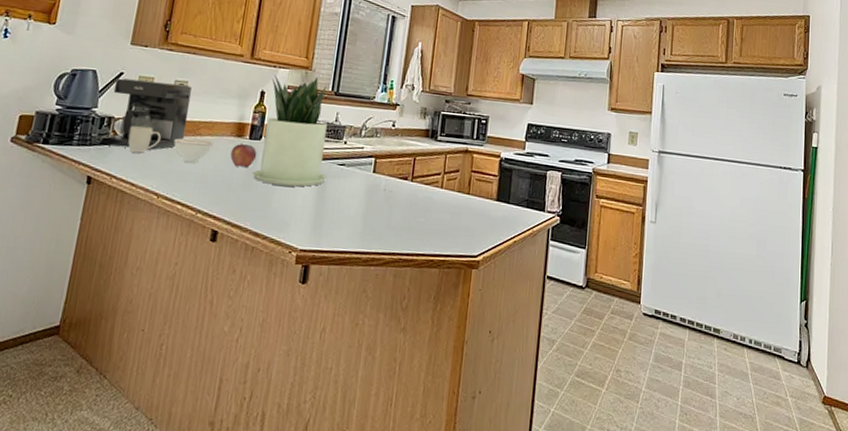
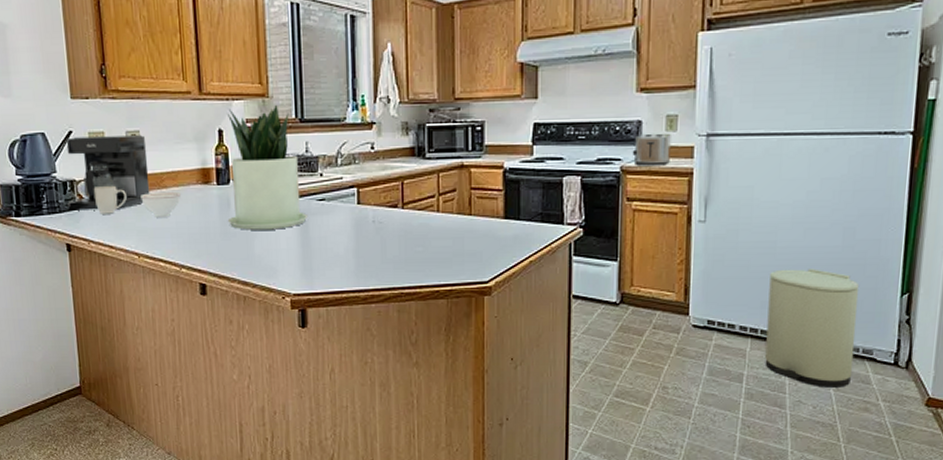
fruit: present [230,143,257,168] -> none [201,190,229,216]
toaster: none [602,143,633,172] -> present [632,133,672,166]
pedal bin: none [699,270,770,382] -> present [765,269,860,388]

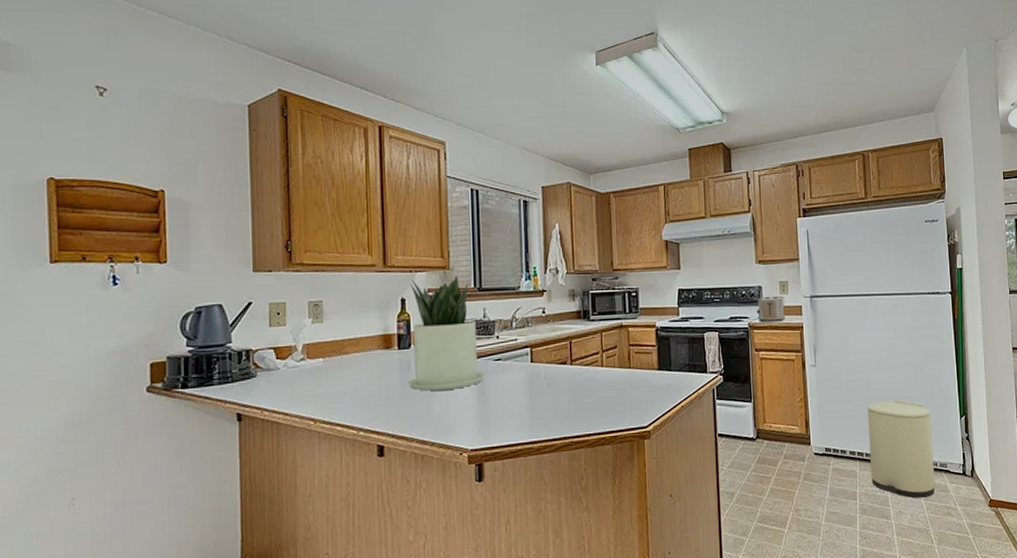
coffee maker: present [66,135,150,211] -> none [242,305,330,380]
mug: present [93,185,128,214] -> none [270,353,307,382]
bowl: present [140,191,182,217] -> none [320,357,363,383]

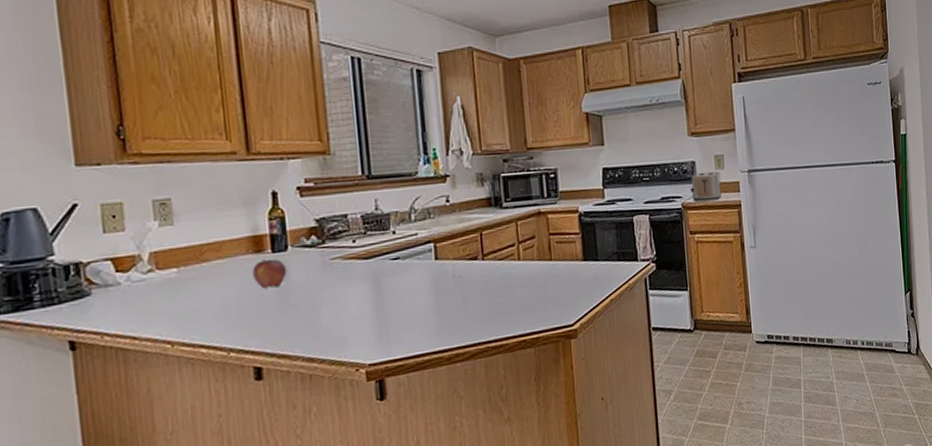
fruit: none [382,354,409,380] -> present [252,258,288,289]
planter: present [407,276,486,391] -> none [281,163,382,300]
pedal bin: present [867,400,935,498] -> none [810,279,881,381]

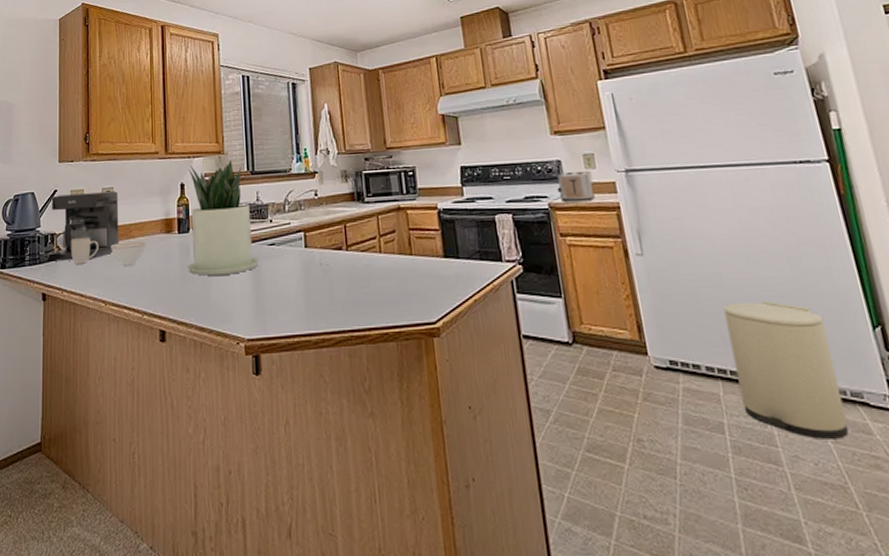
coffee maker: none [68,203,187,300] -> present [47,191,119,262]
mug: none [107,263,156,300] -> present [70,237,100,264]
bowl: none [173,264,228,297] -> present [111,240,147,266]
fruit: present [252,258,288,289] -> none [164,238,188,263]
planter: none [281,163,382,300] -> present [186,161,260,276]
pedal bin: none [810,279,881,381] -> present [723,301,849,439]

